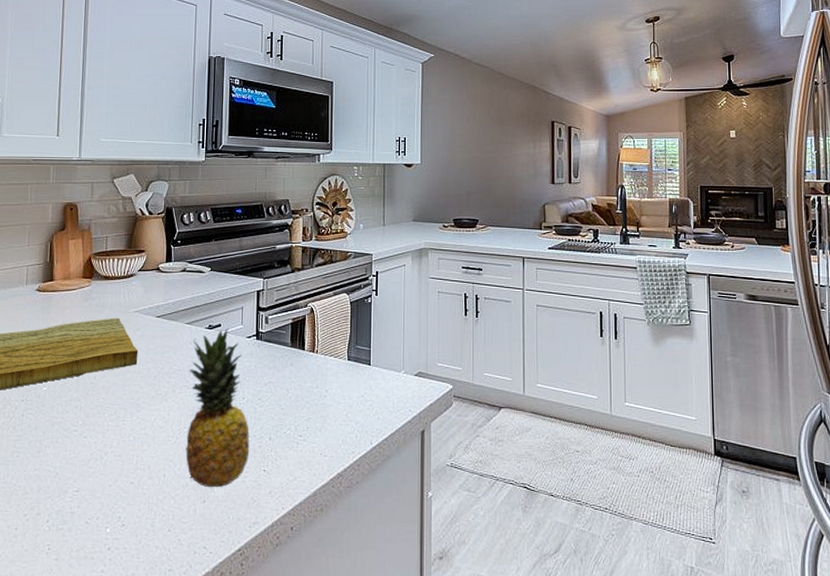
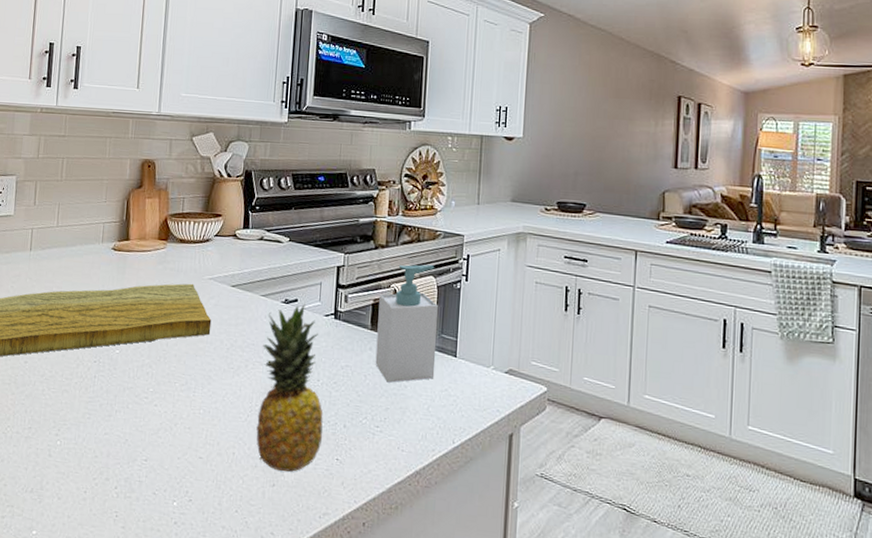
soap bottle: none [296,283,352,394] -> present [375,264,438,383]

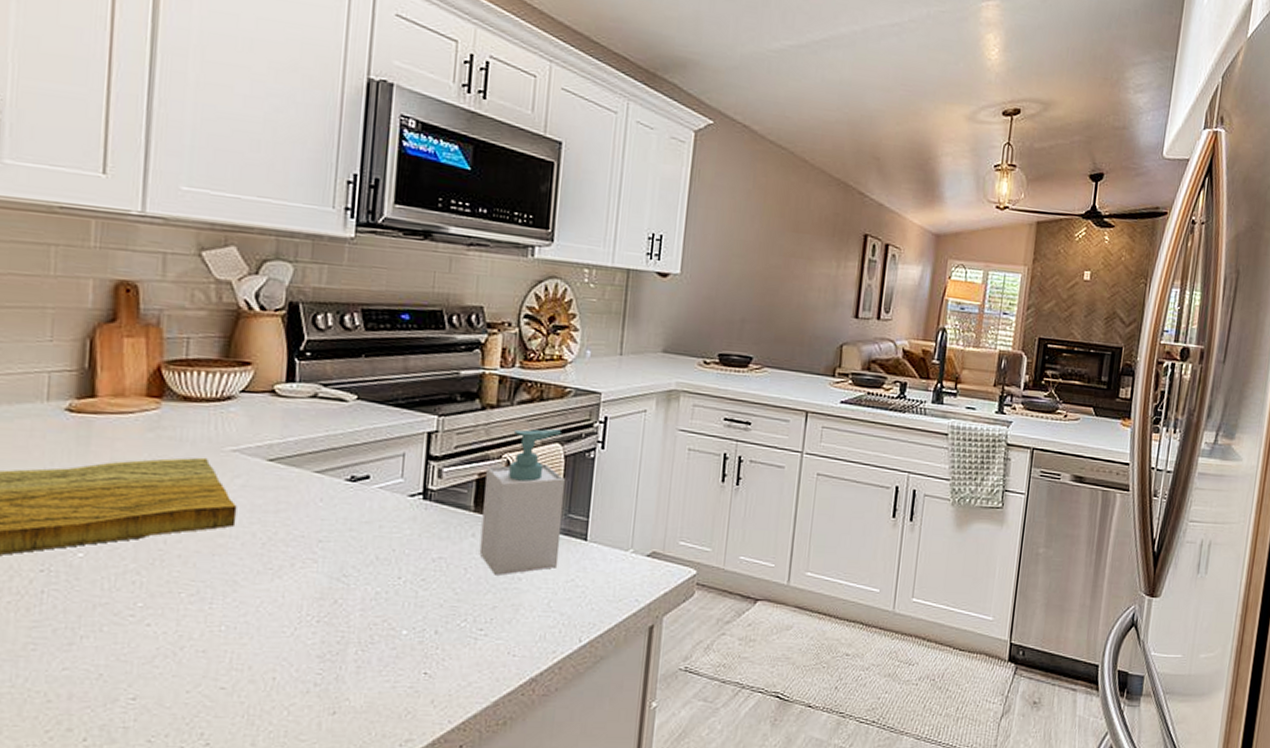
fruit: present [255,303,323,472] -> none [307,480,406,694]

